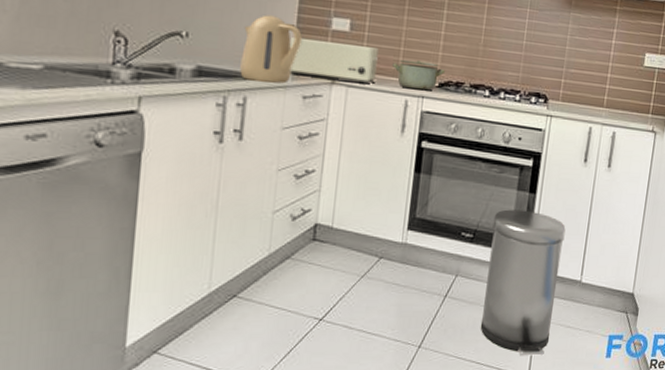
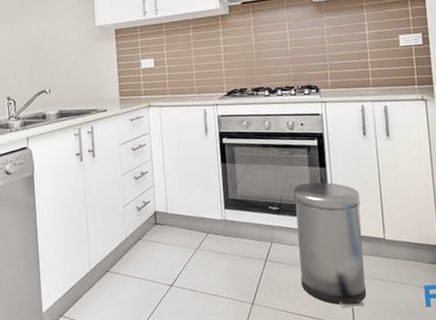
kettle: present [240,14,302,84] -> none [84,67,123,115]
toaster: present [289,37,379,85] -> none [115,75,179,106]
saucepan: present [392,59,445,91] -> none [189,78,230,101]

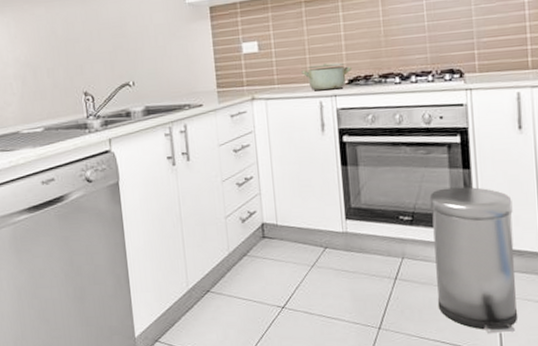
saucepan: none [189,78,230,101] -> present [302,62,352,91]

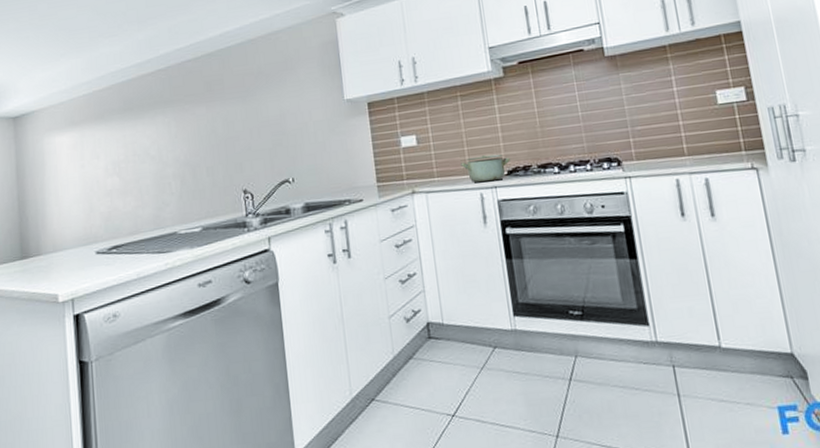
pedal bin: present [429,186,517,334] -> none [598,277,703,439]

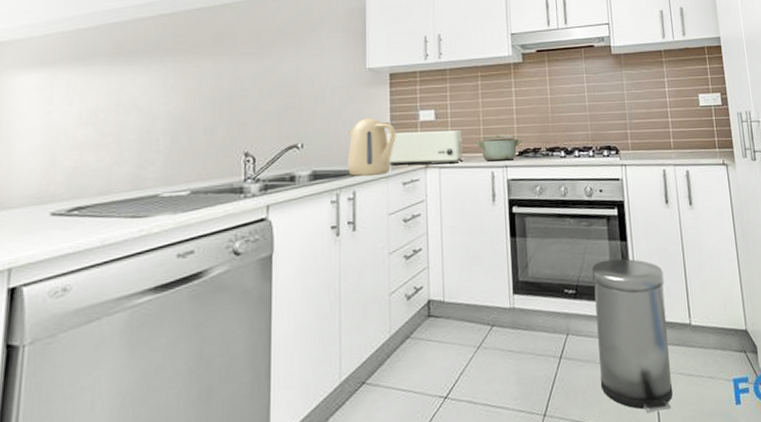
kettle: none [333,148,381,207] -> present [348,118,396,177]
toaster: none [370,153,449,194] -> present [386,130,463,166]
pedal bin: none [598,277,703,439] -> present [591,258,673,413]

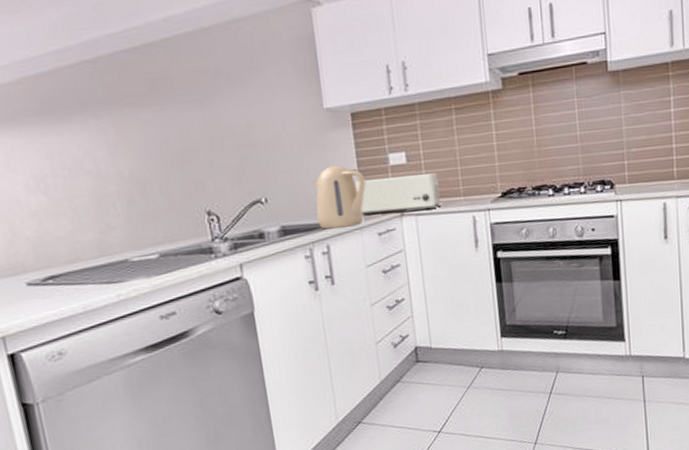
saucepan: present [475,135,522,162] -> none [453,174,505,205]
pedal bin: present [591,258,673,413] -> none [582,297,662,438]

